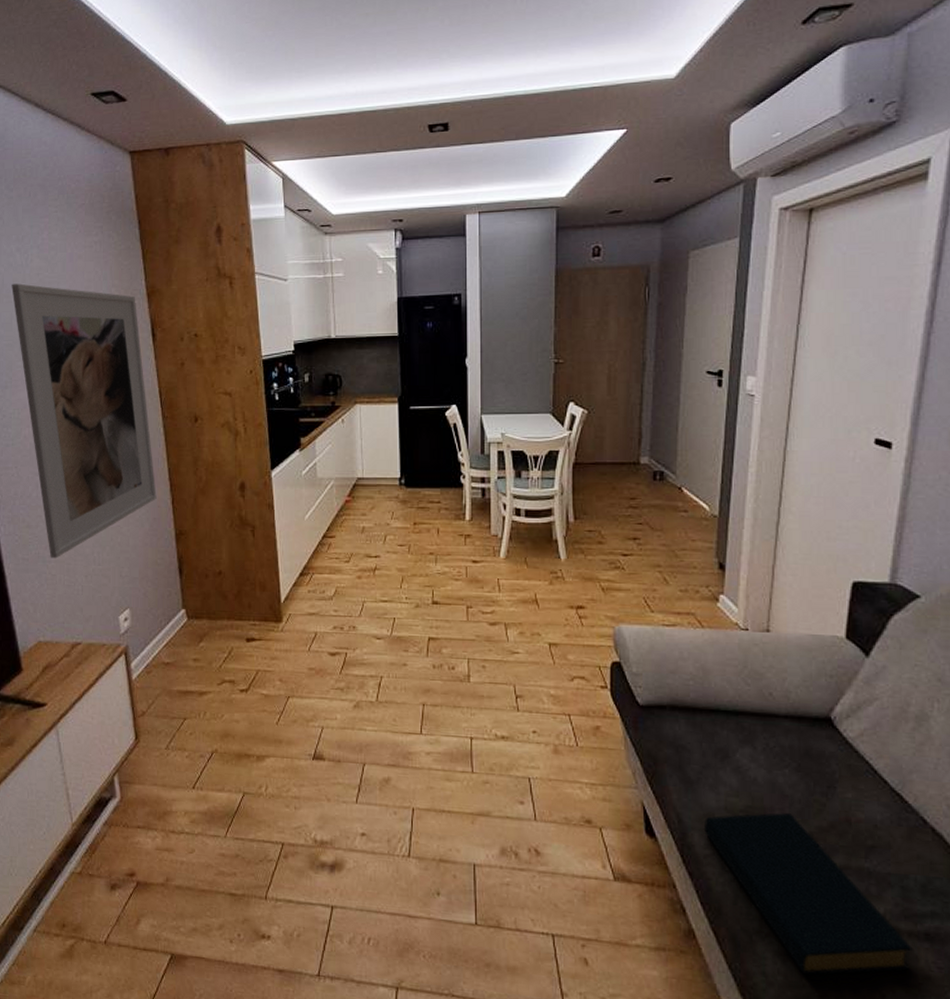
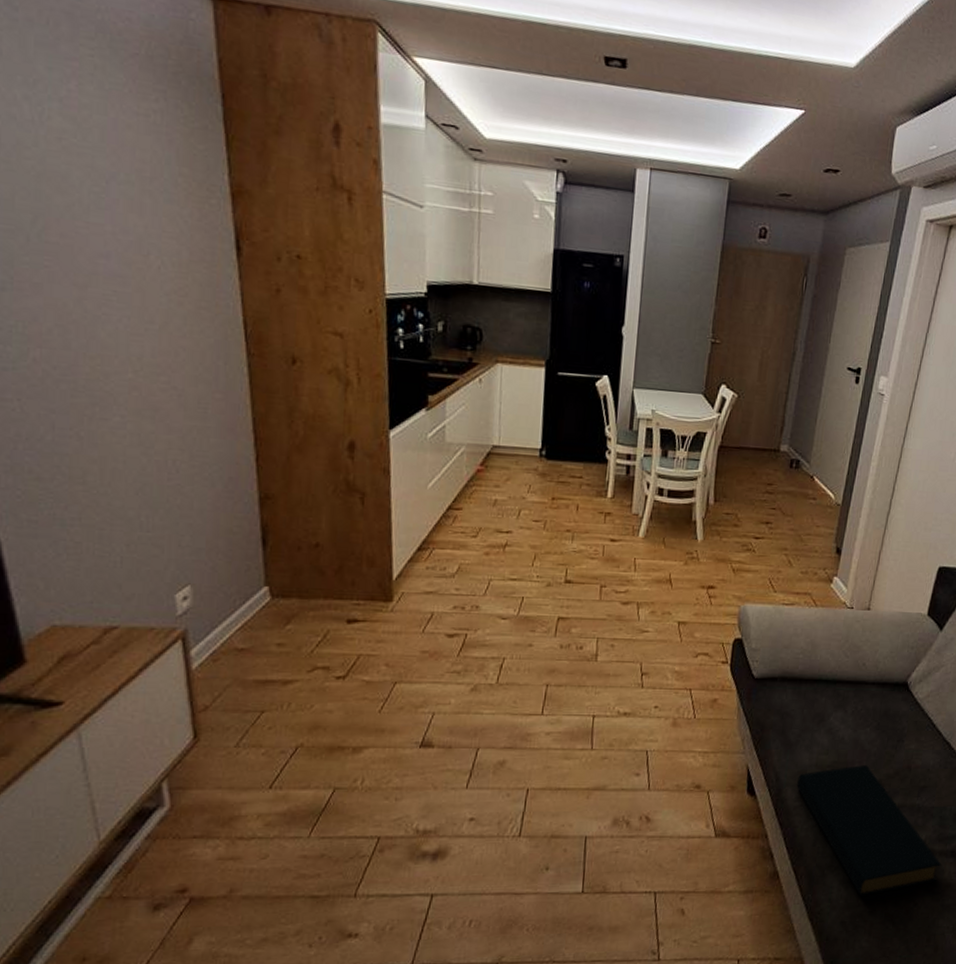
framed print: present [11,283,157,559] -> none [14,145,235,522]

